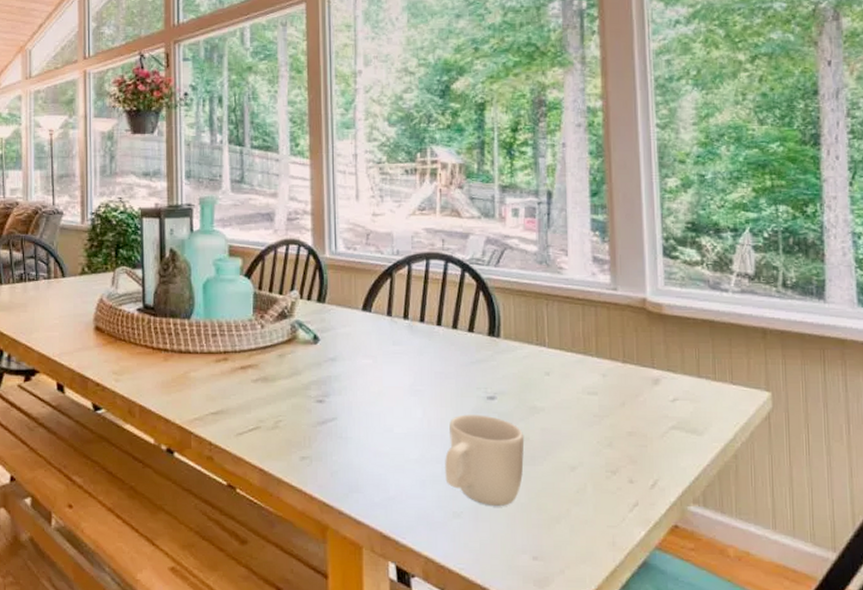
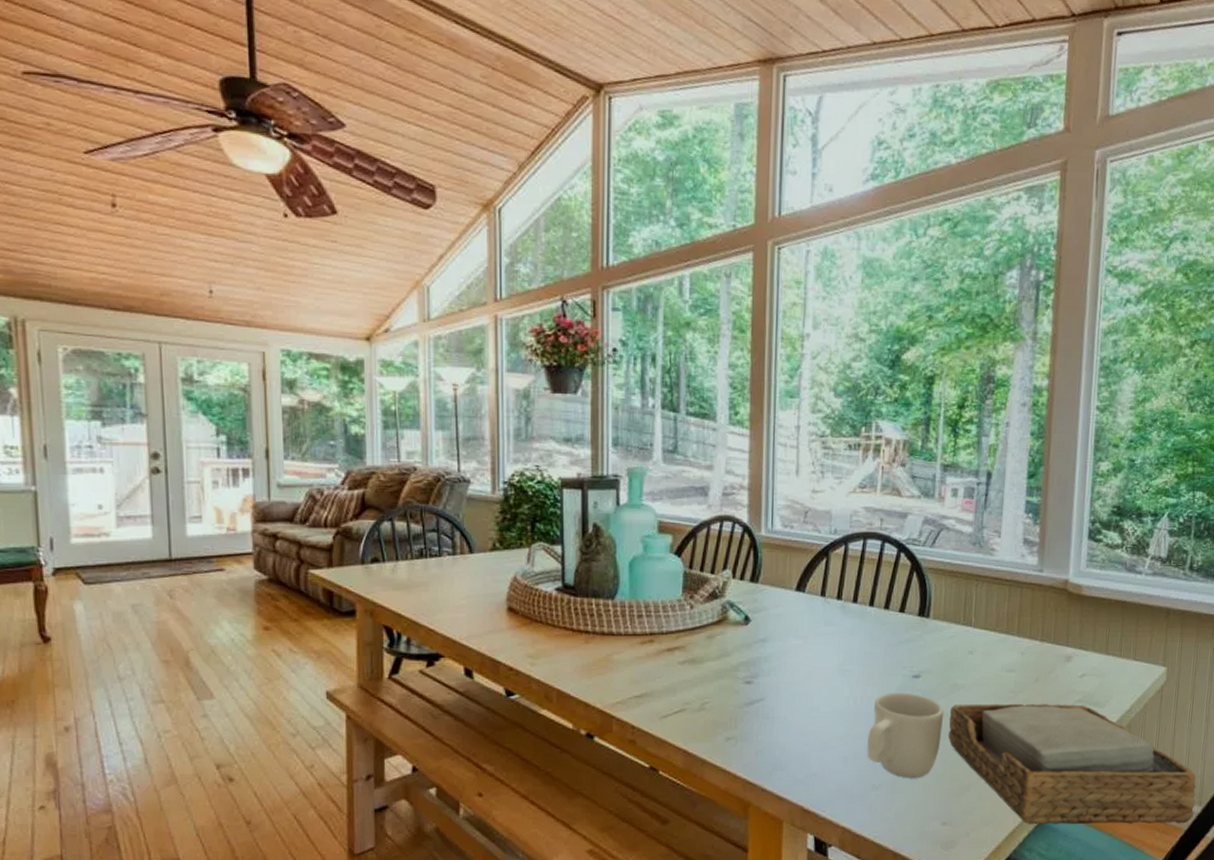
napkin holder: none [530,428,829,572] -> present [948,703,1196,825]

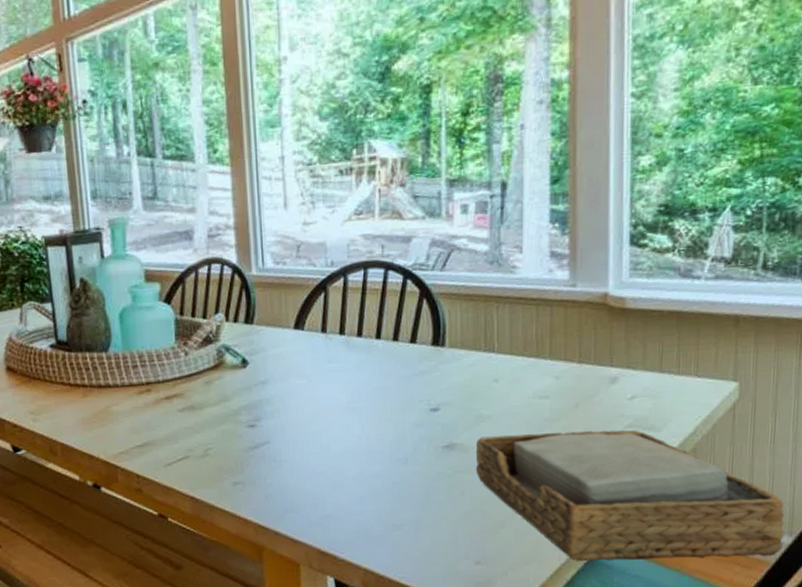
mug: present [867,693,944,778] -> none [385,427,469,516]

